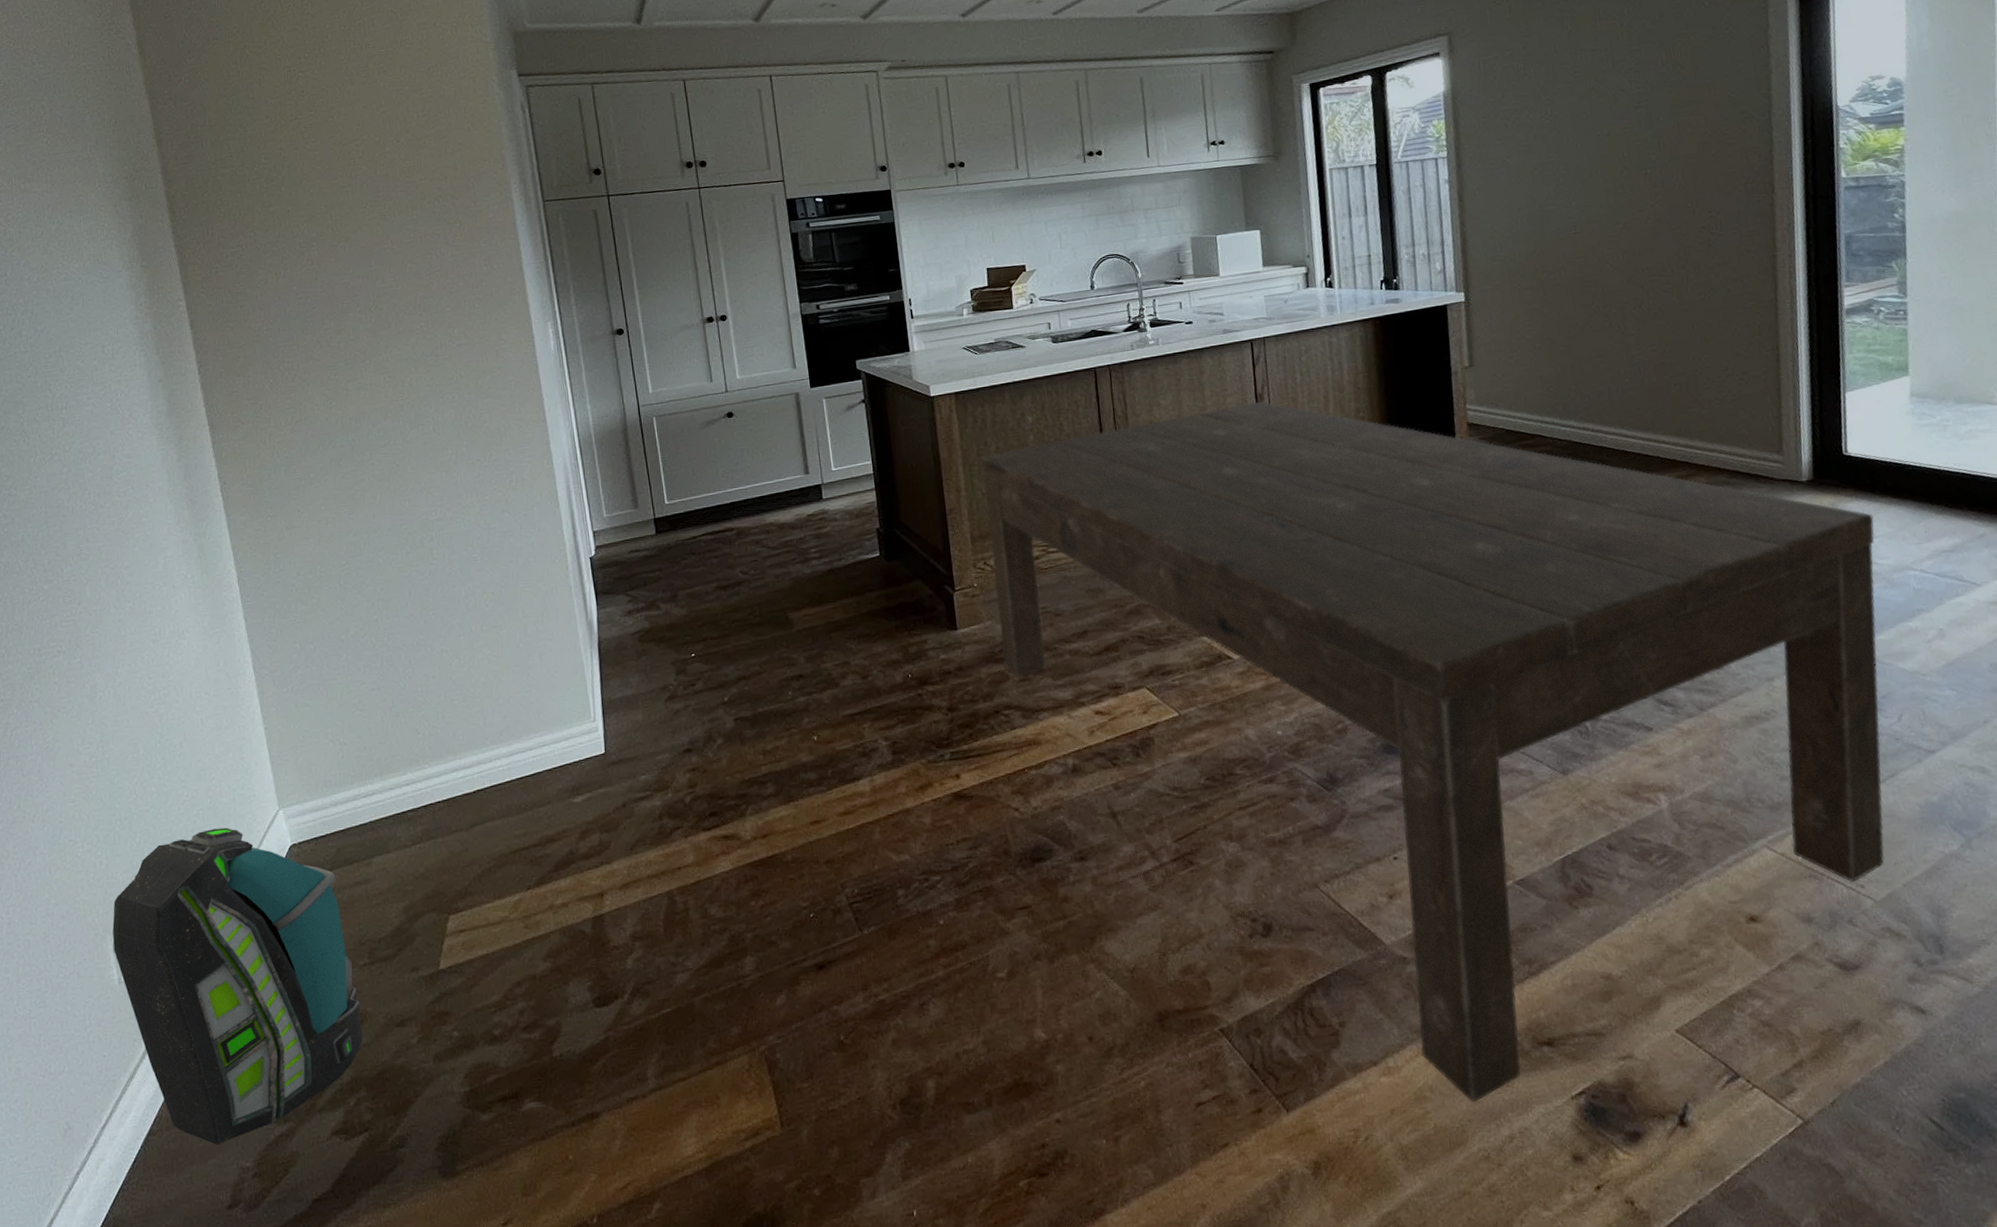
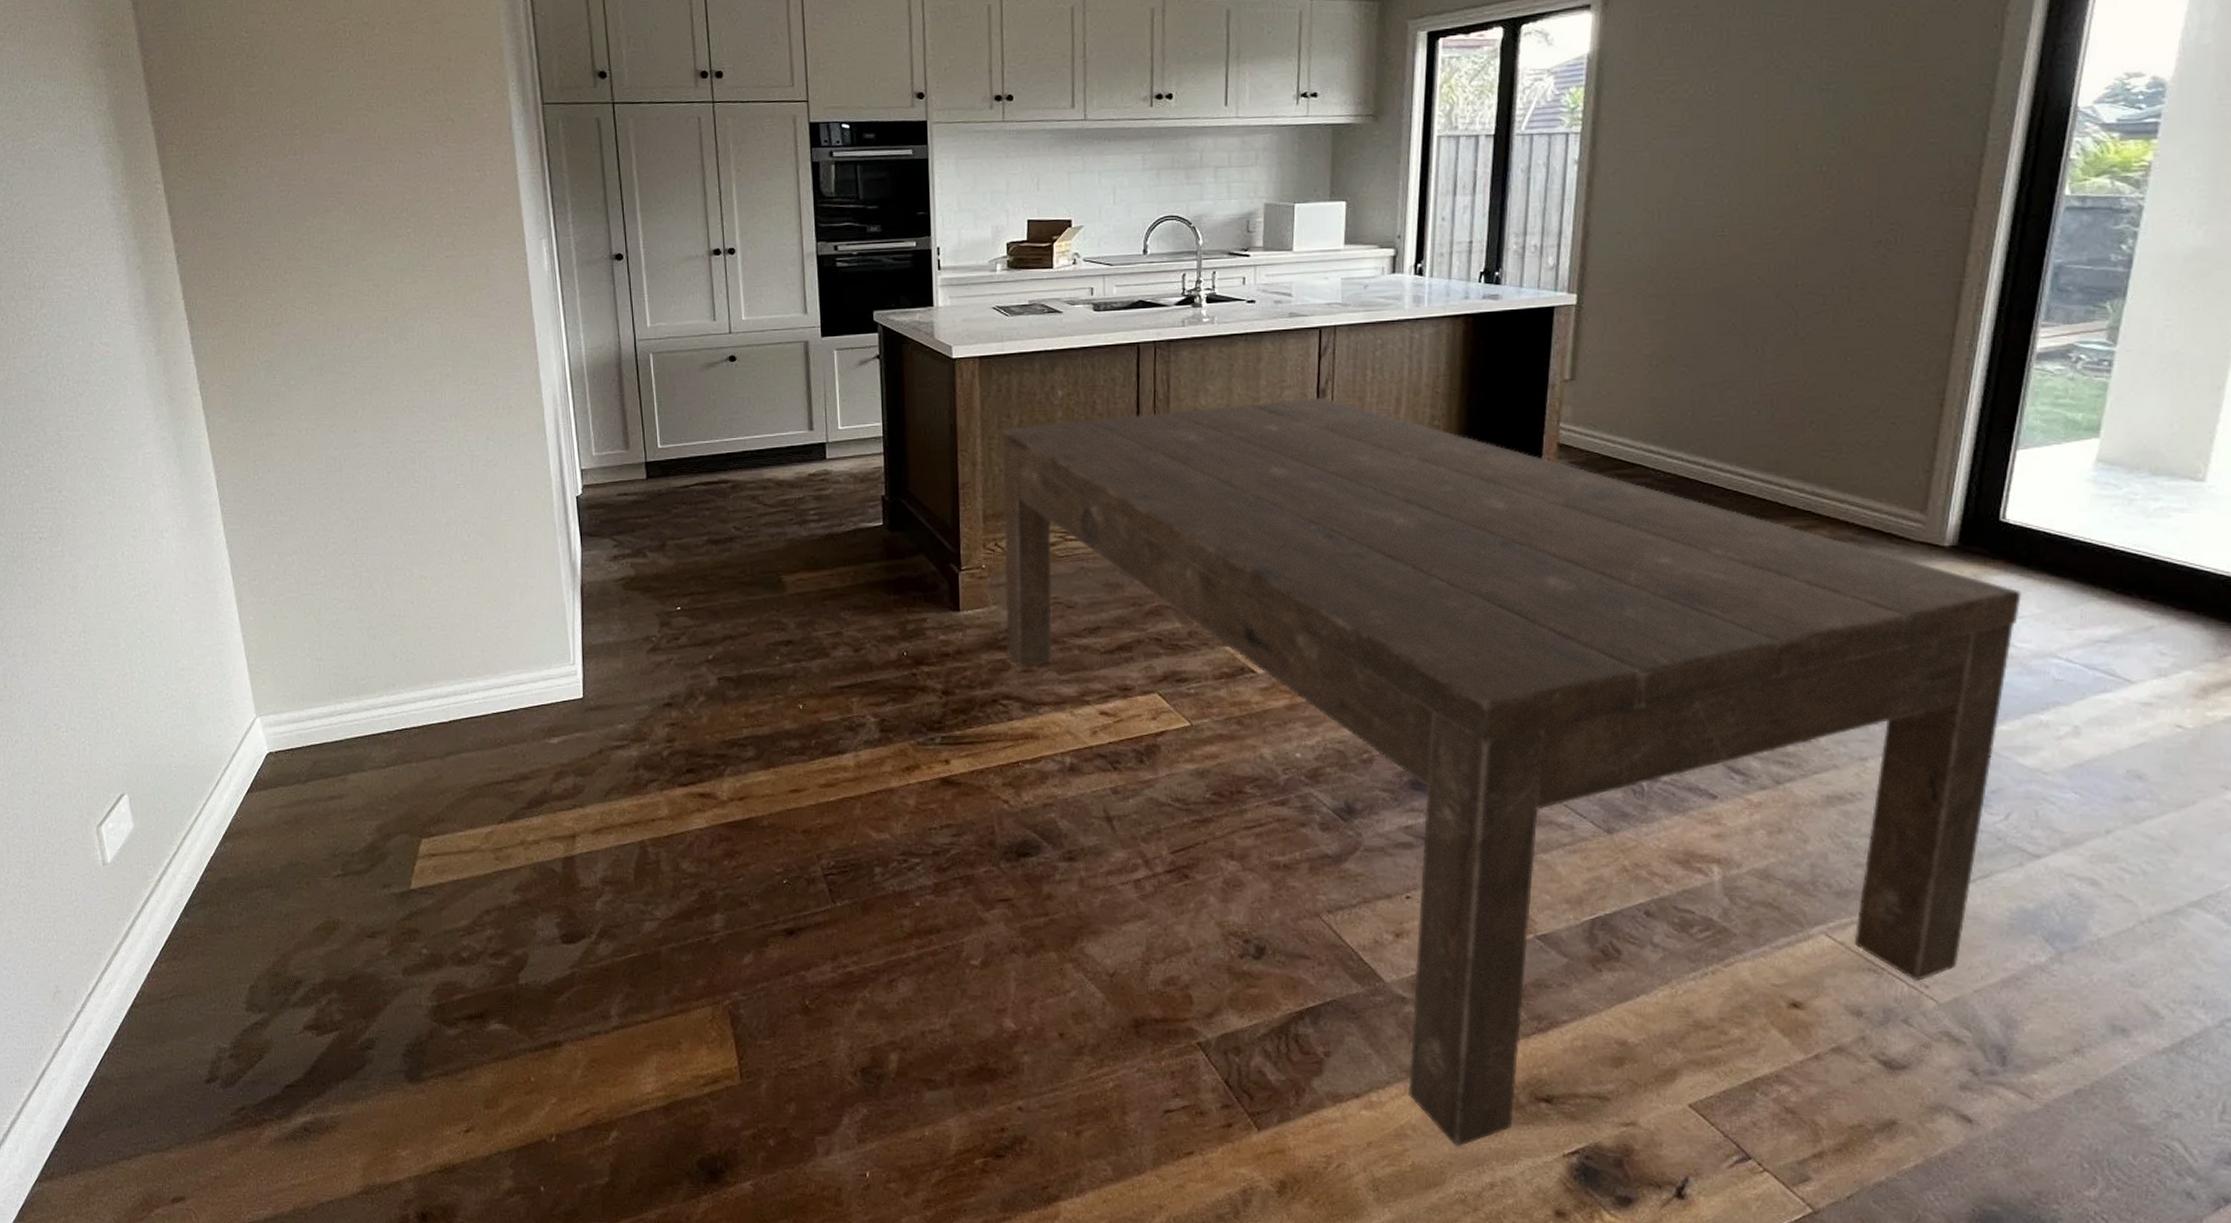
backpack: present [112,827,363,1146] -> none [96,728,335,1025]

